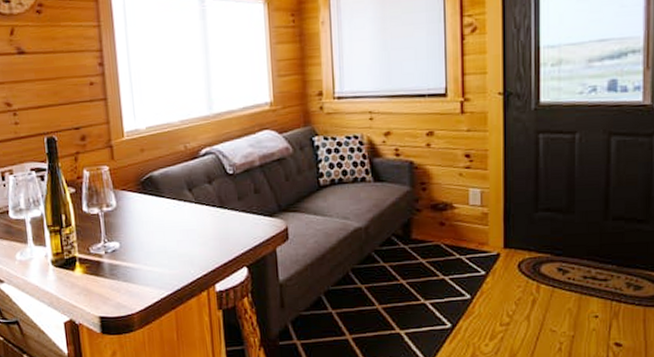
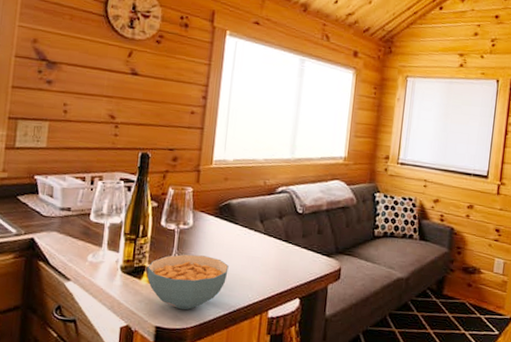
cereal bowl: none [78,236,164,296] -> present [147,254,229,310]

